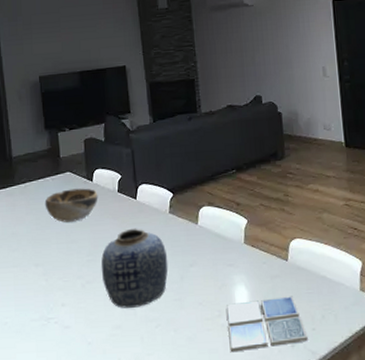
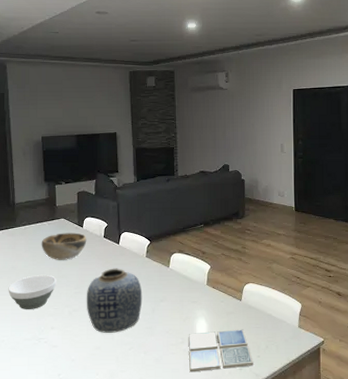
bowl: none [9,241,65,284] -> present [8,275,56,309]

